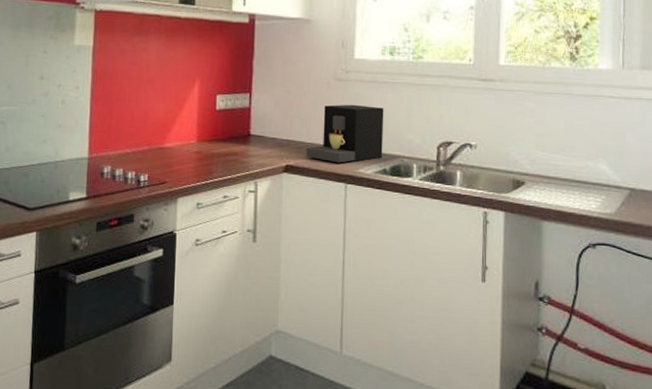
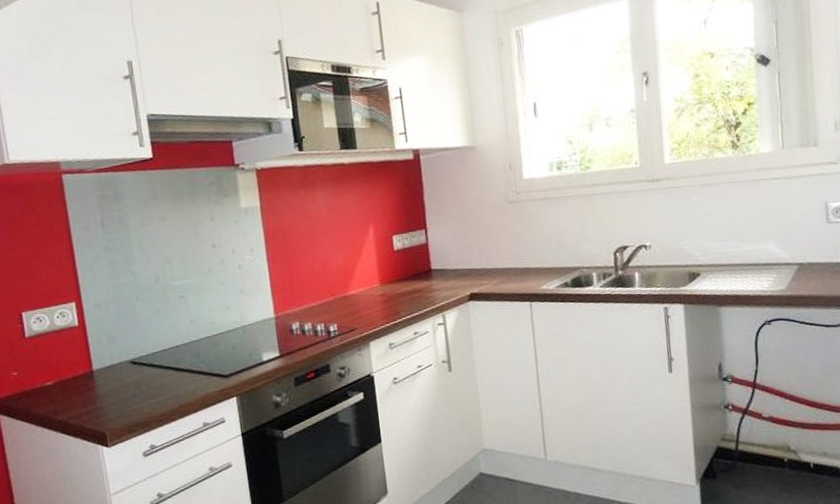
coffee maker: present [306,104,384,163] -> none [487,223,563,284]

